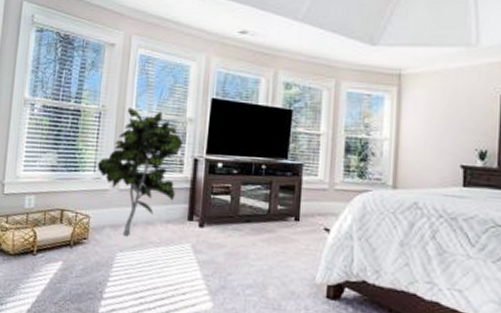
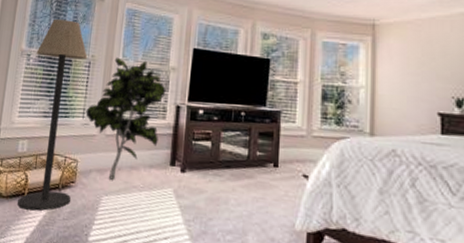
floor lamp: none [26,65,98,269] -> present [17,18,88,211]

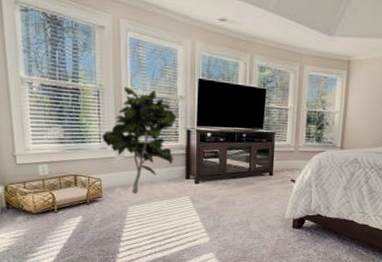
floor lamp: present [17,18,88,211] -> none [38,45,100,223]

